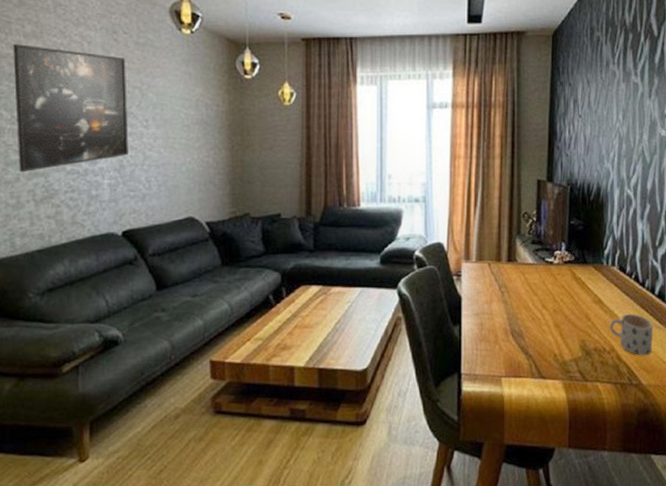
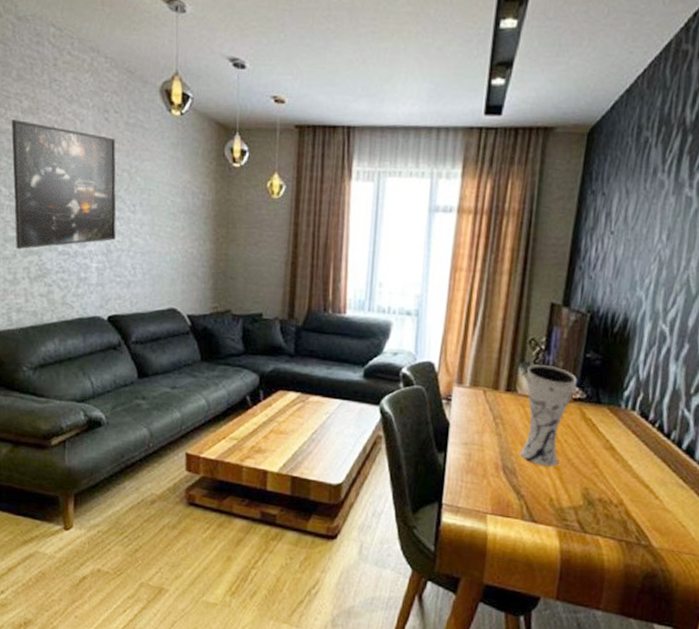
vase: none [524,235,565,326] -> present [520,364,577,467]
mug: present [610,313,654,355] -> none [620,466,676,515]

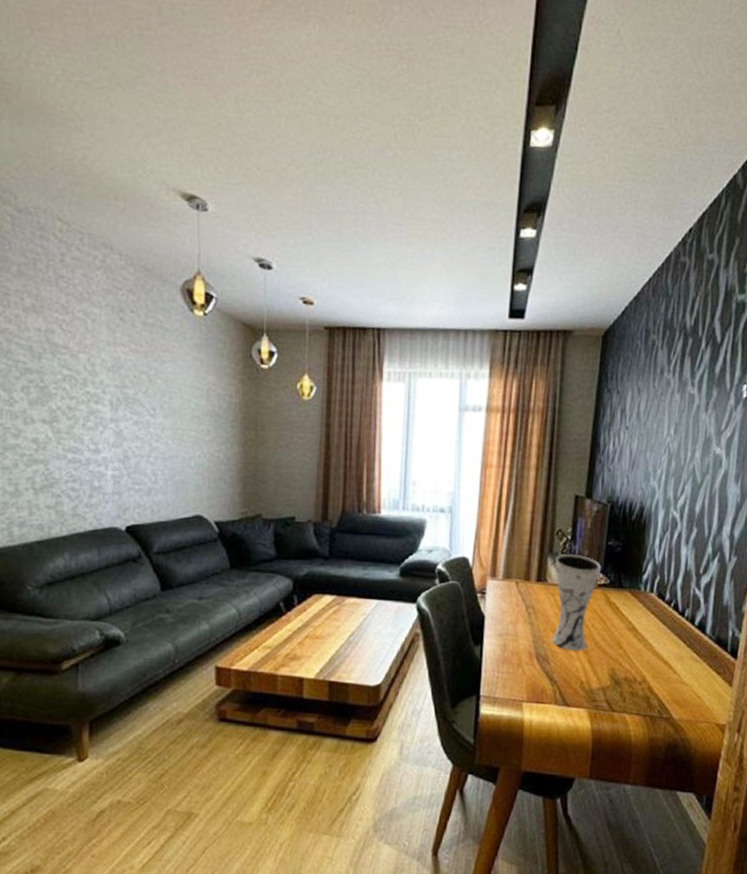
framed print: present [11,120,116,250] -> none [11,318,134,459]

